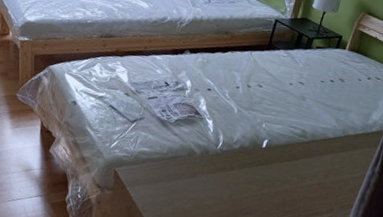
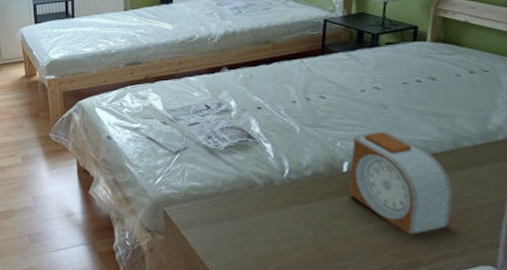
alarm clock: none [263,117,334,197] -> present [349,131,454,235]

